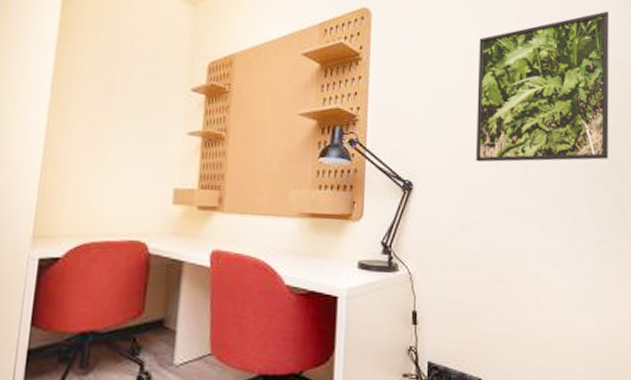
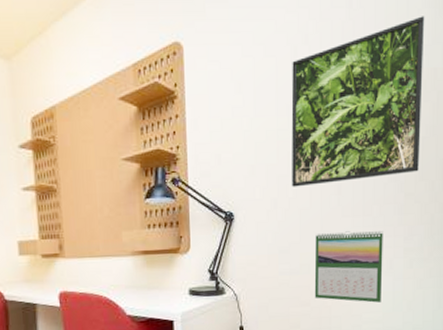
calendar: none [498,214,573,298] -> present [314,231,383,303]

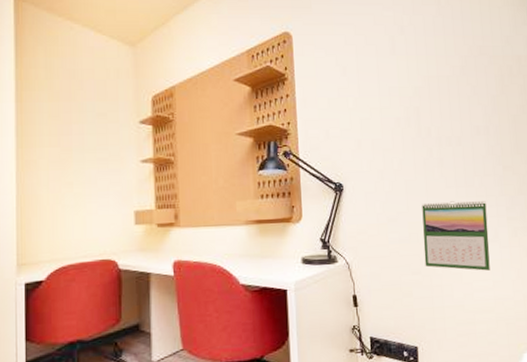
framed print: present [291,16,425,187] -> none [391,12,514,160]

